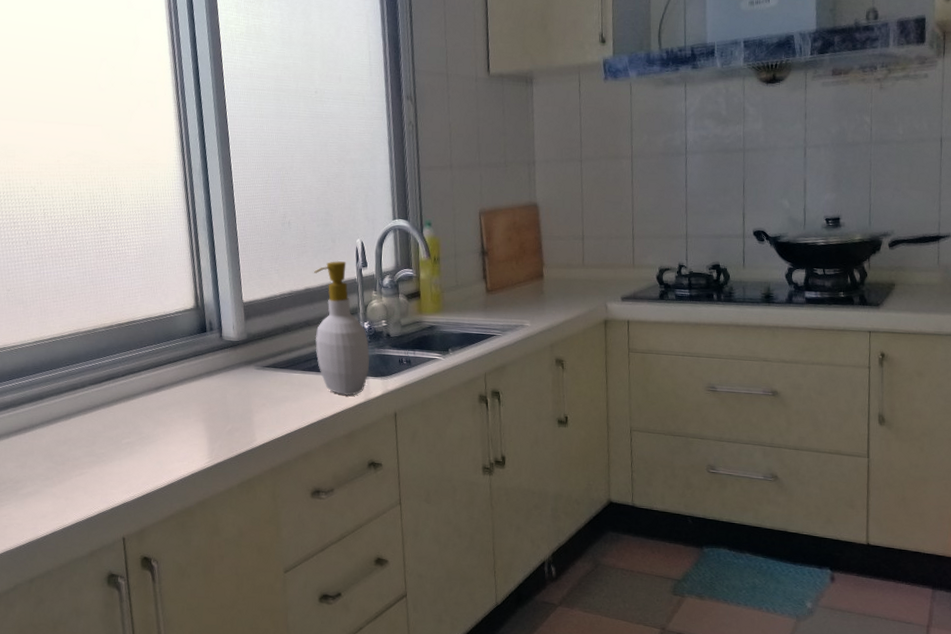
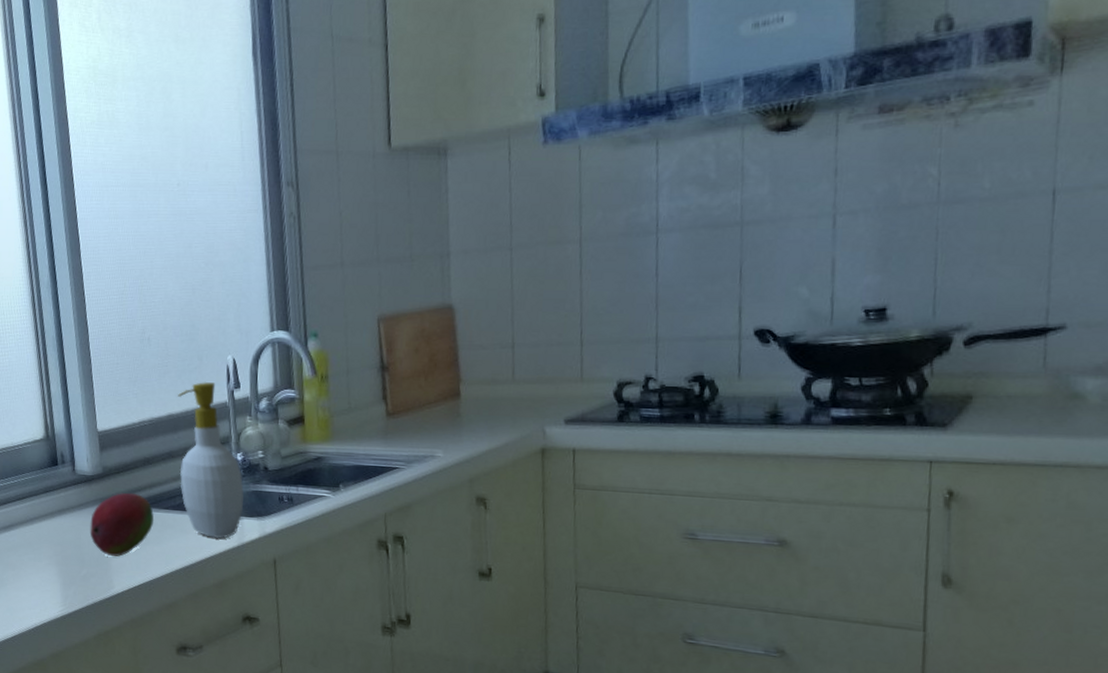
fruit: none [235,356,293,413] -> present [90,492,154,557]

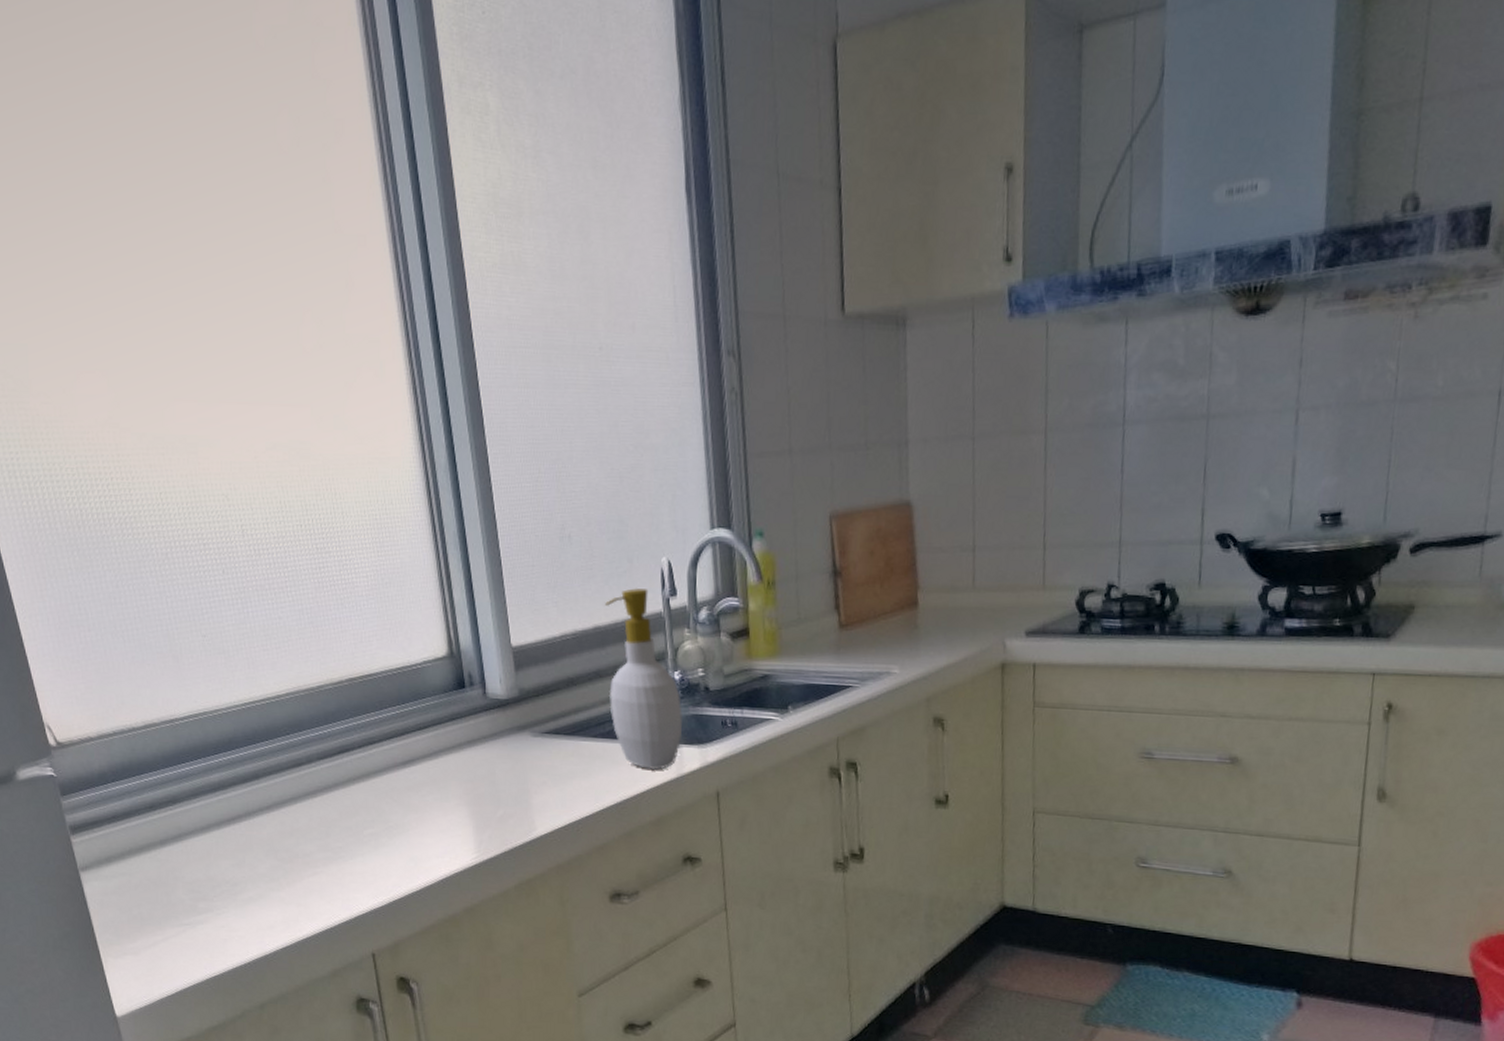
fruit: present [90,492,154,557] -> none [506,718,581,794]

